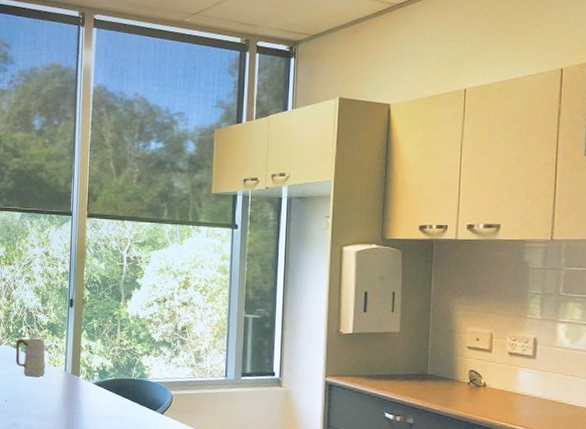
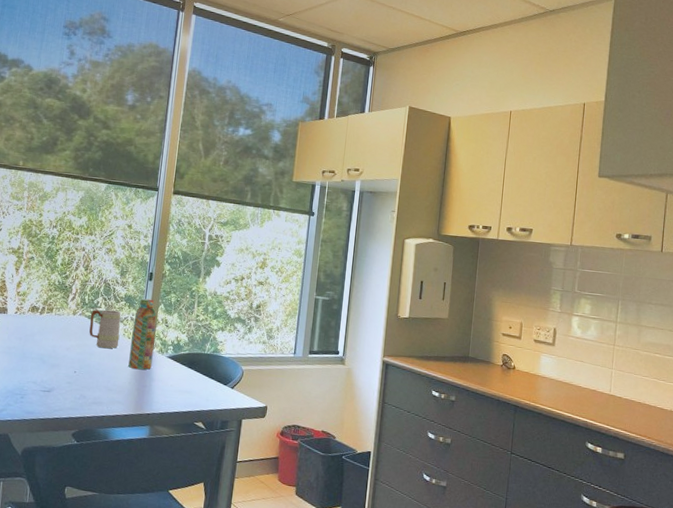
water bottle: none [56,325,80,397] -> present [128,298,157,370]

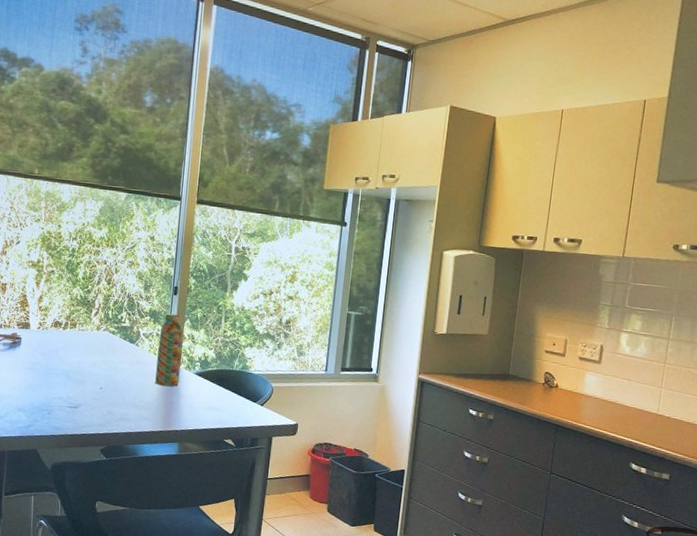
mug: present [89,310,121,349] -> none [114,325,146,365]

